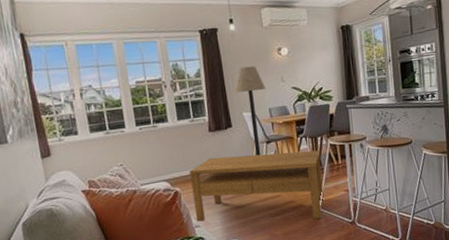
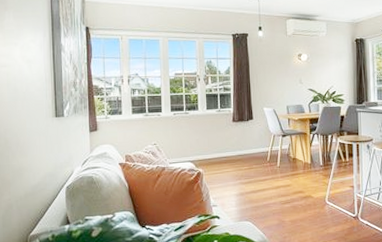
coffee table: present [190,150,324,222] -> none [213,145,331,211]
floor lamp: present [234,66,266,156] -> none [258,68,286,147]

